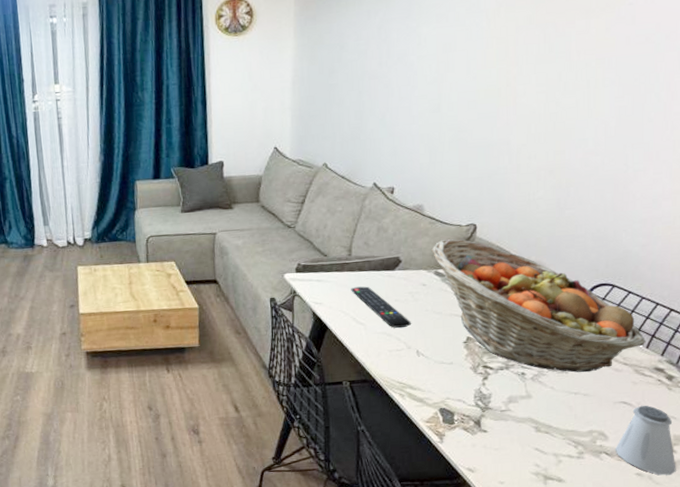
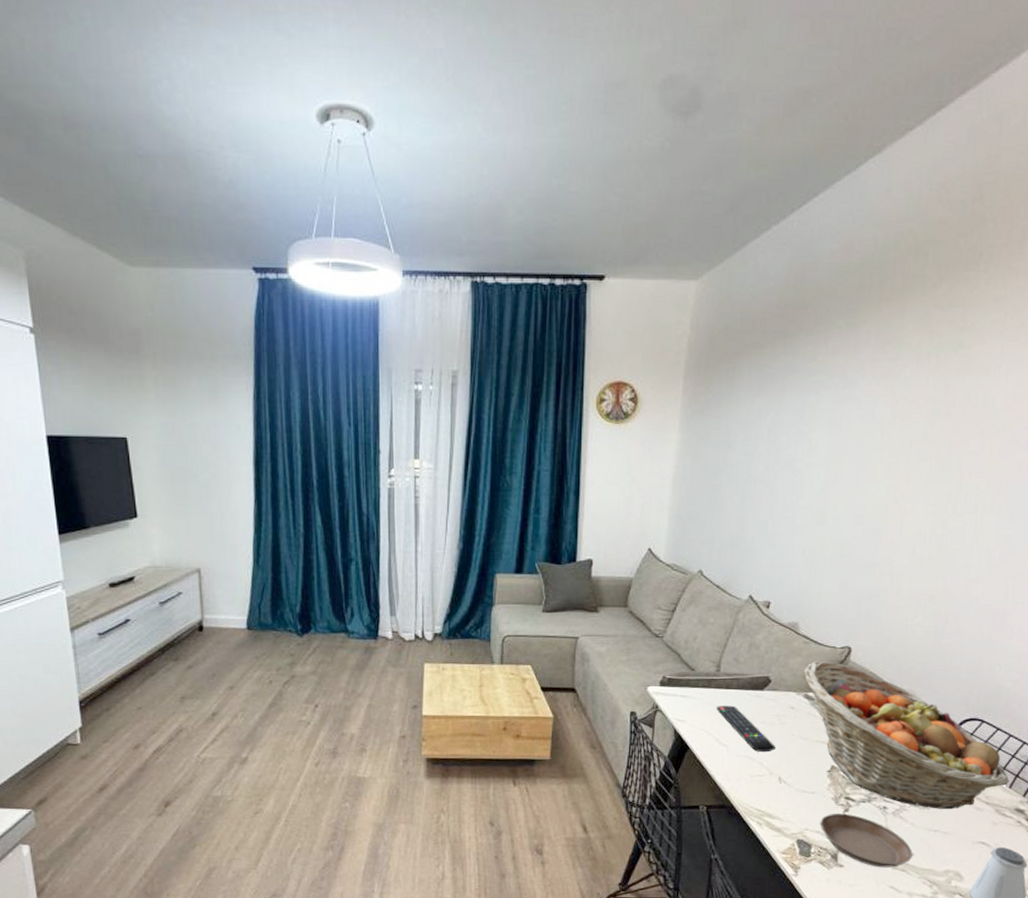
saucer: none [460,381,555,431] -> present [820,813,913,868]

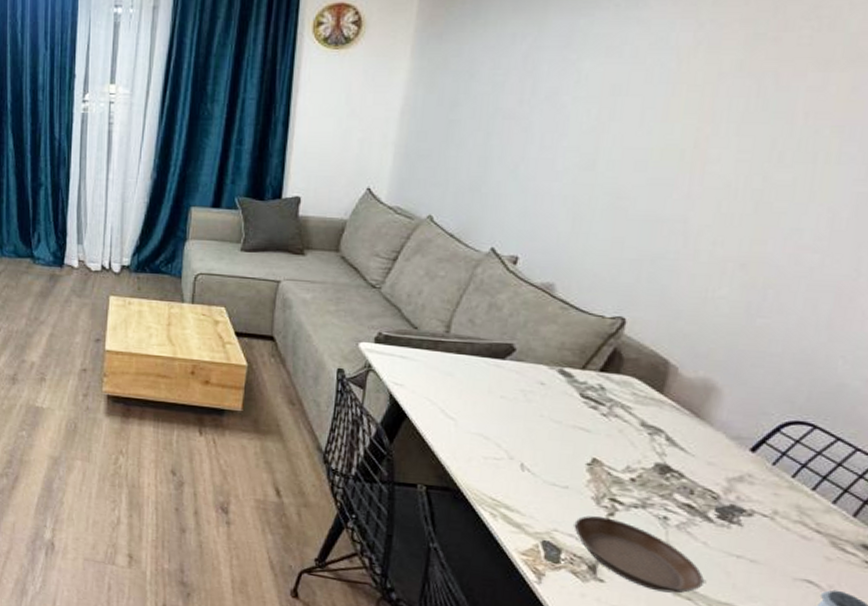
remote control: present [716,705,776,752] -> none [443,372,518,432]
fruit basket: present [803,661,1010,810] -> none [558,331,855,533]

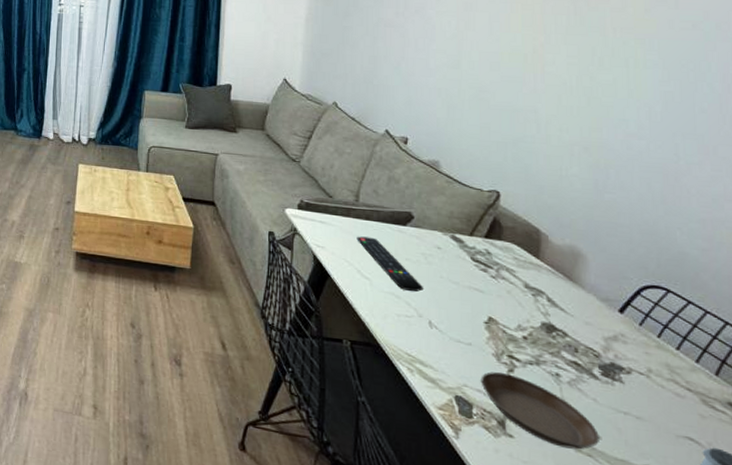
remote control: none [443,372,518,432] -> present [356,236,423,292]

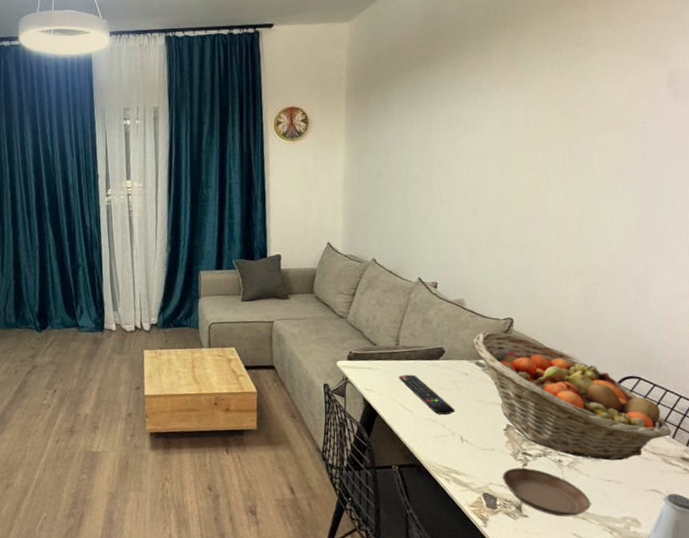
fruit basket: none [448,202,715,391] -> present [472,332,672,461]

